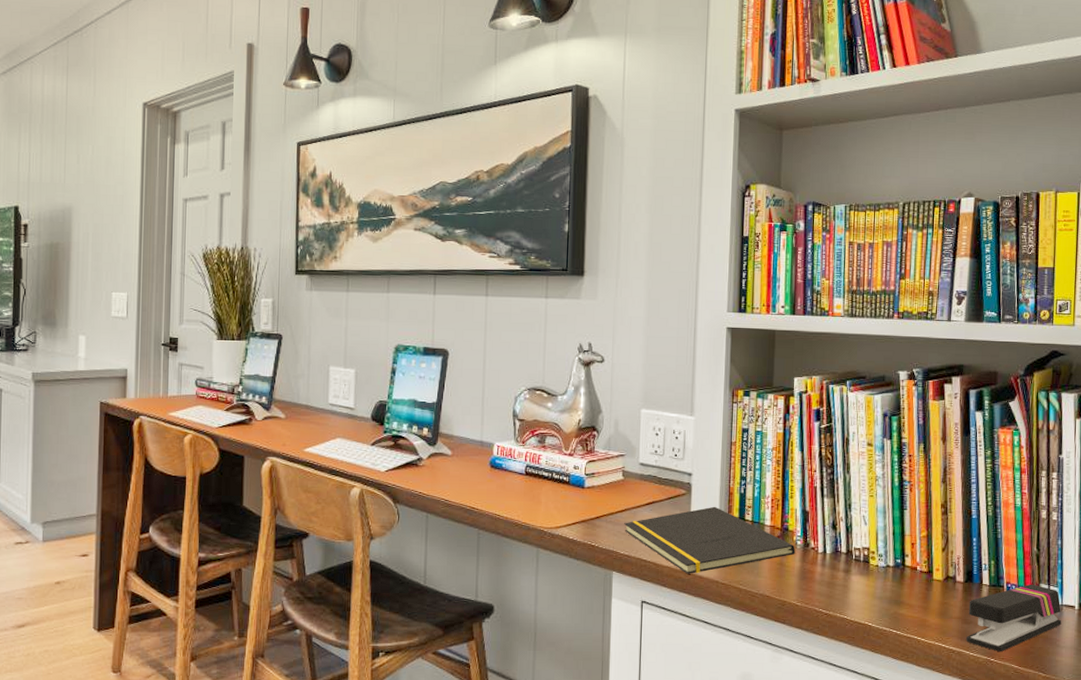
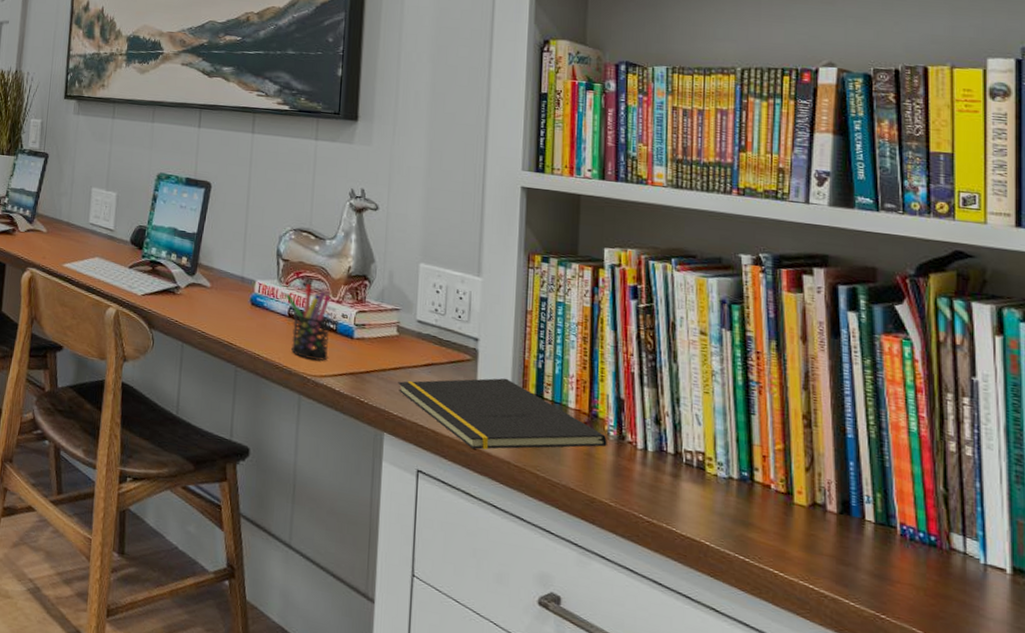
pen holder: none [522,440,564,513] -> present [285,283,331,361]
stapler: present [966,584,1062,652] -> none [843,530,986,609]

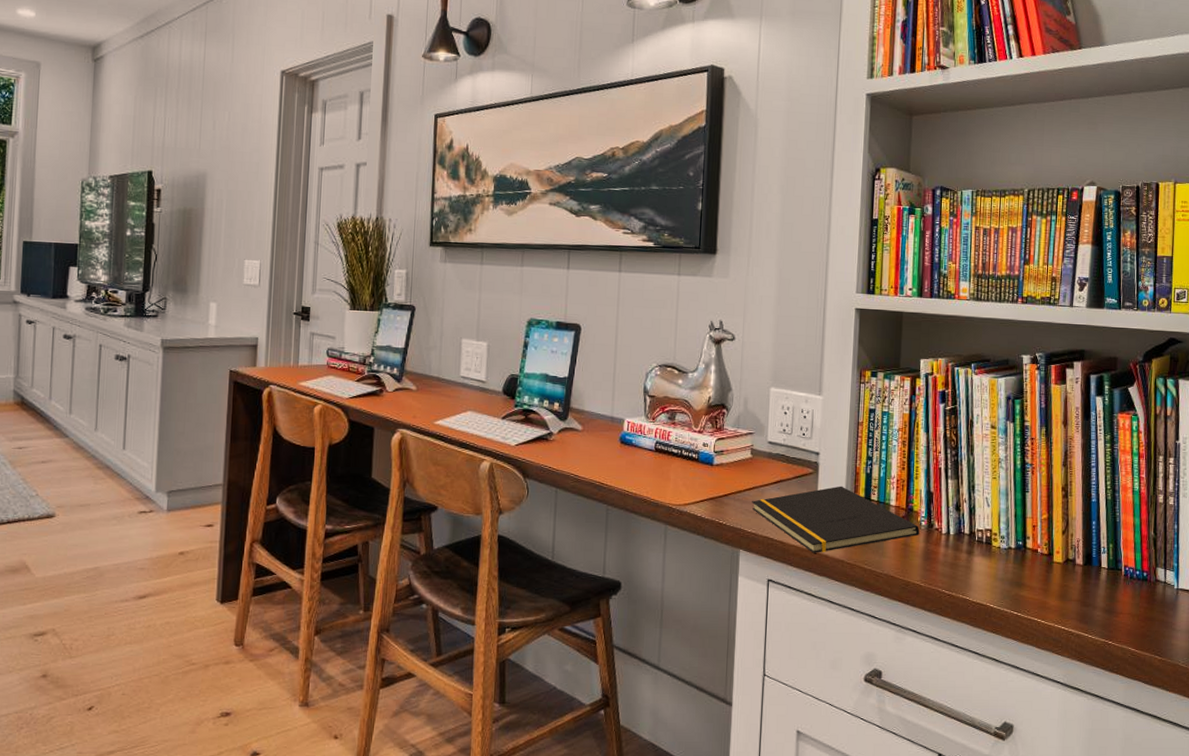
pen holder: present [285,283,331,361] -> none [652,416,693,490]

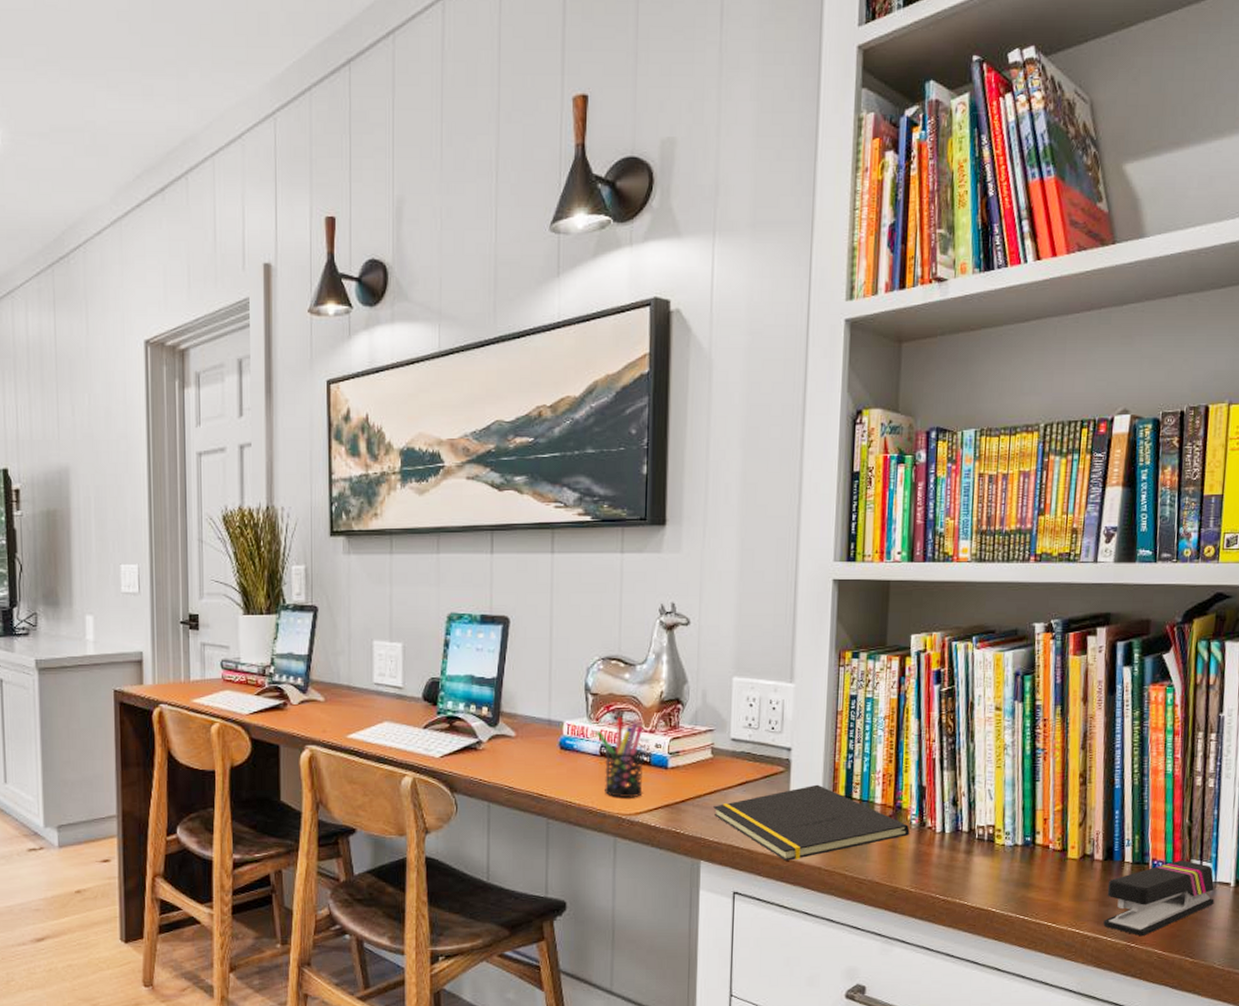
pen holder: none [652,416,693,490] -> present [595,716,644,797]
stapler: none [1085,567,1178,635] -> present [1103,860,1215,937]

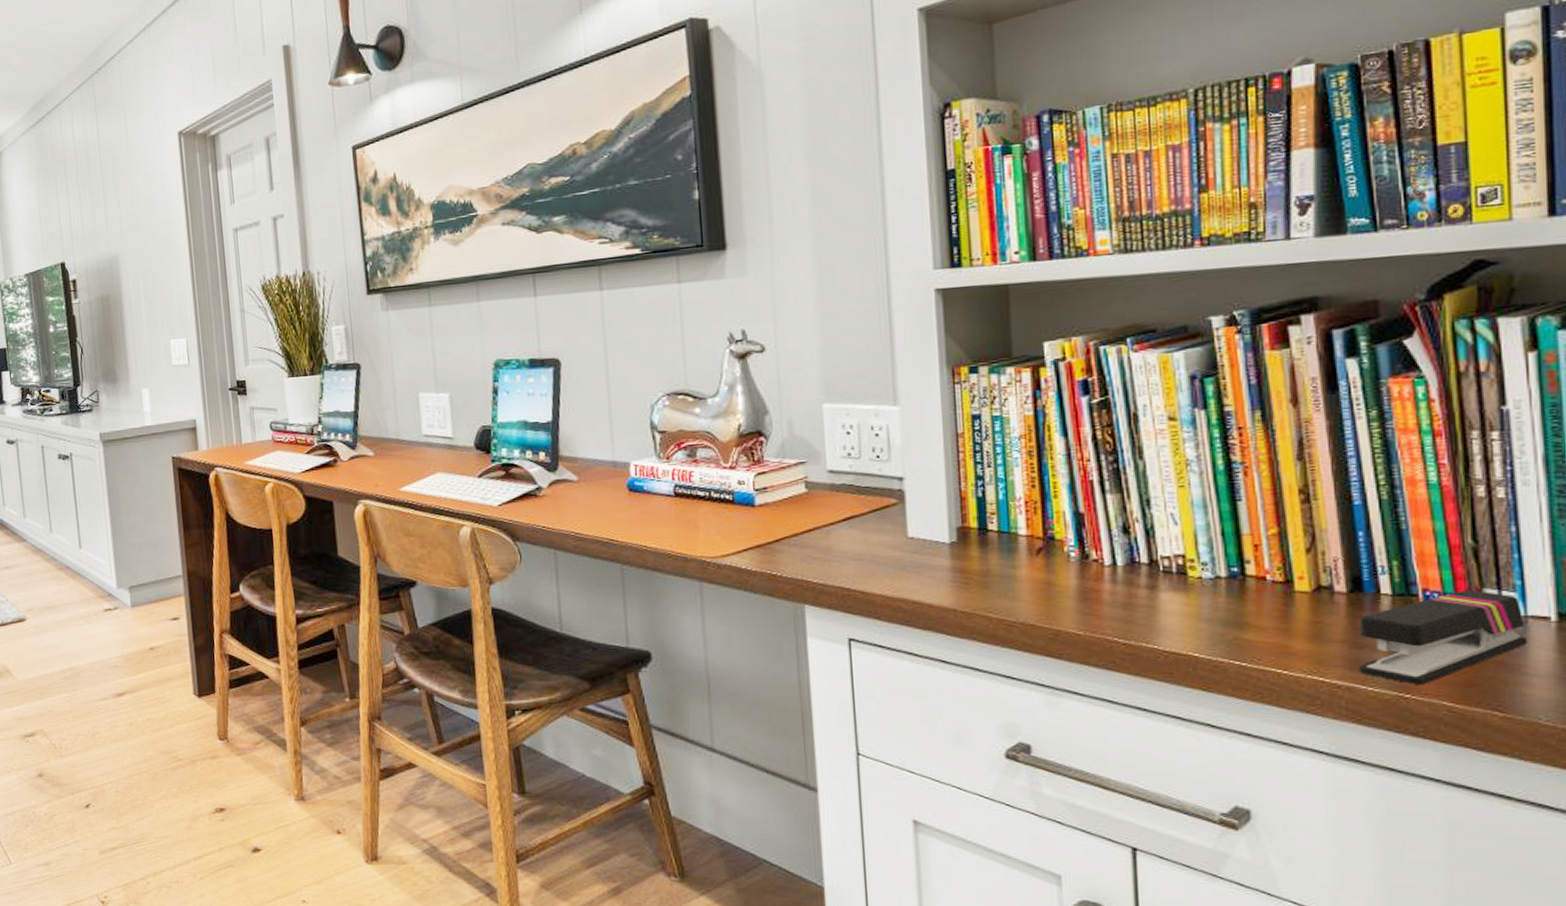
pen holder: present [595,716,644,797] -> none [667,453,728,539]
notepad: present [713,784,910,861] -> none [814,516,1069,603]

